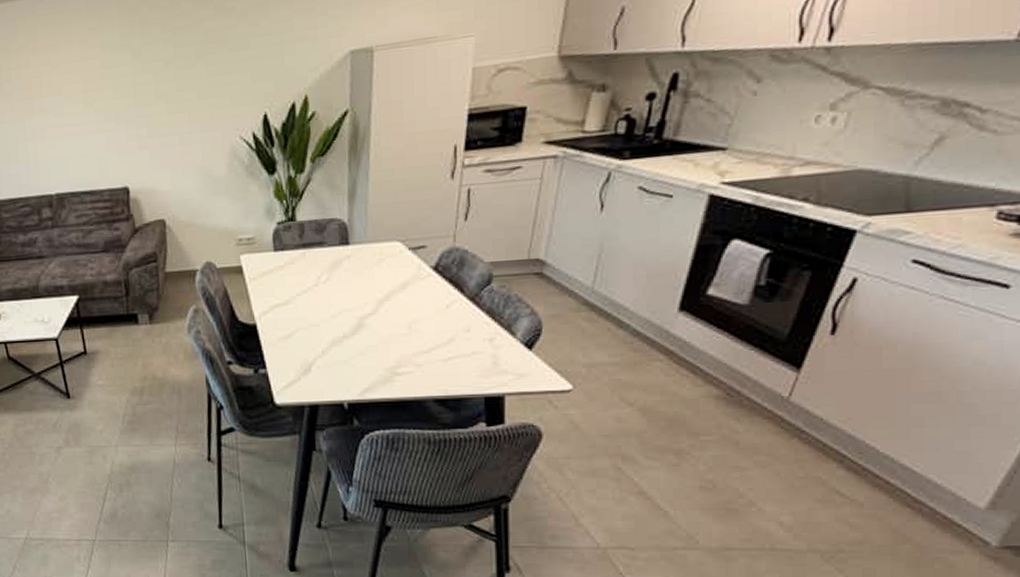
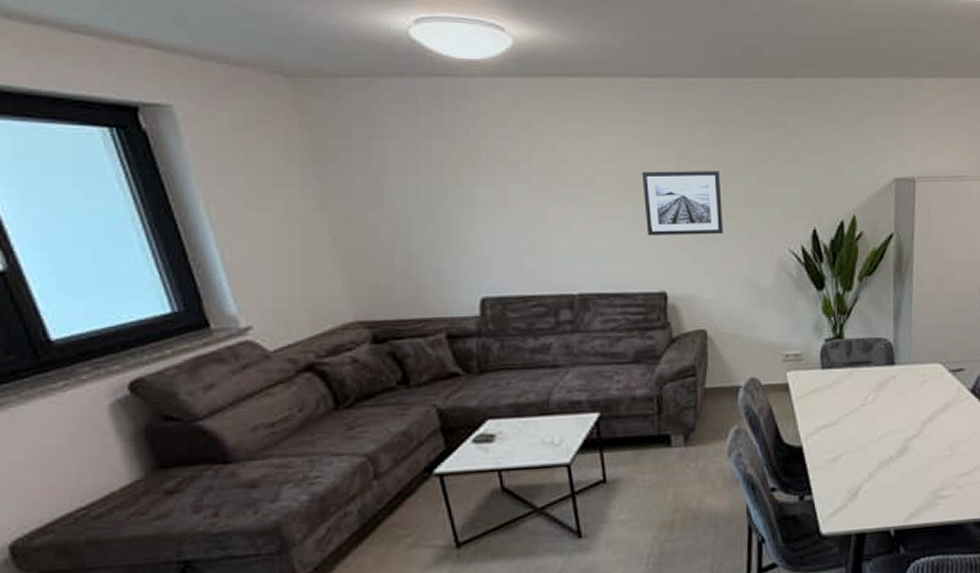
wall art: none [102,67,177,136] -> present [641,171,723,236]

